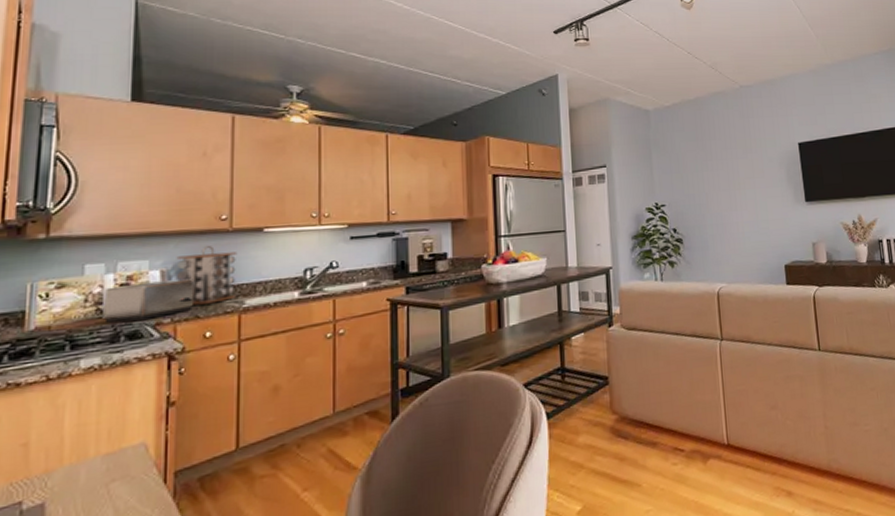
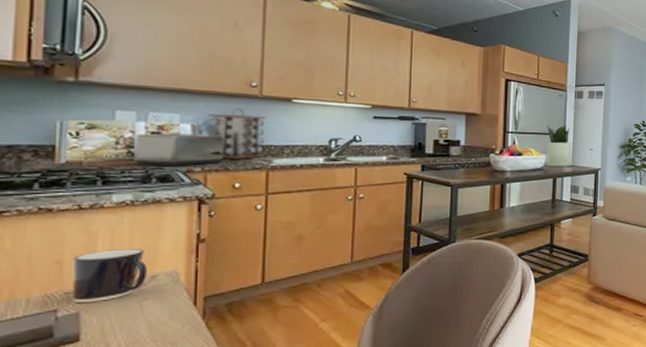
mug: none [37,420,115,492] -> present [71,249,147,304]
planter: none [543,219,580,273] -> present [545,125,574,168]

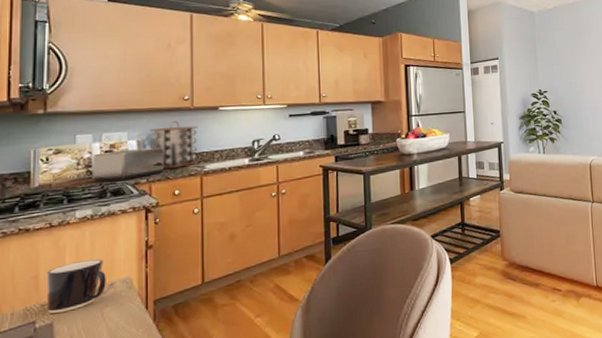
planter: present [545,125,574,168] -> none [447,102,477,146]

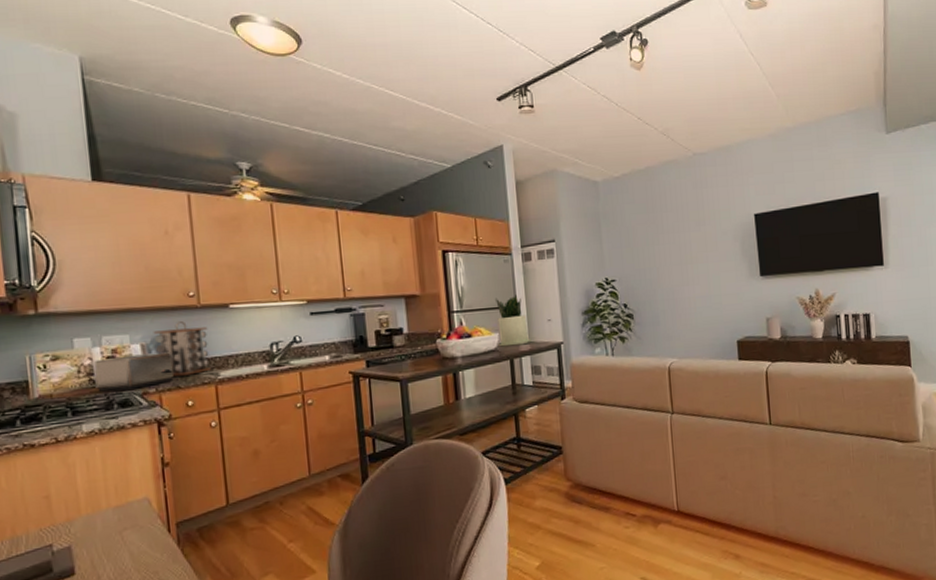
mug: present [46,259,106,314] -> none [58,478,123,537]
planter: none [447,102,477,146] -> present [494,295,532,348]

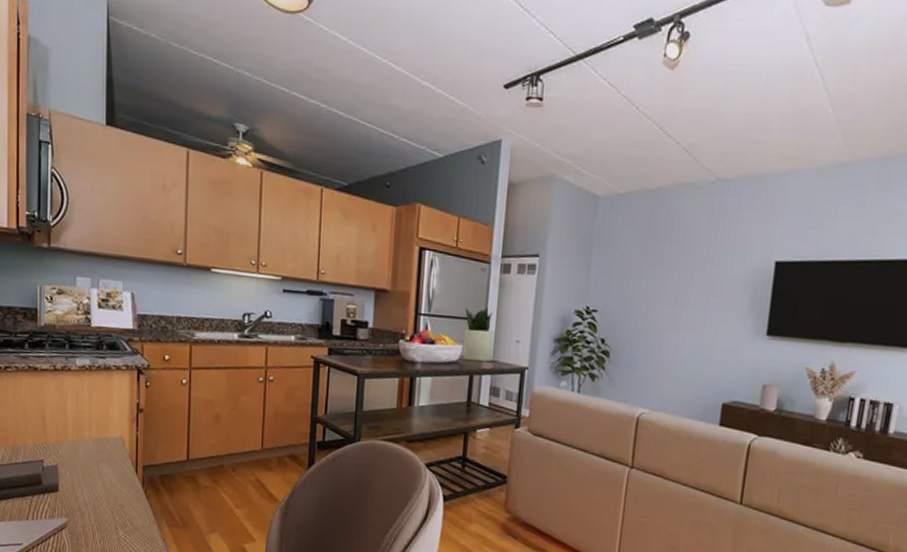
toaster: present [94,352,175,392] -> none [92,300,157,335]
spice rack: present [153,320,211,377] -> none [143,276,190,331]

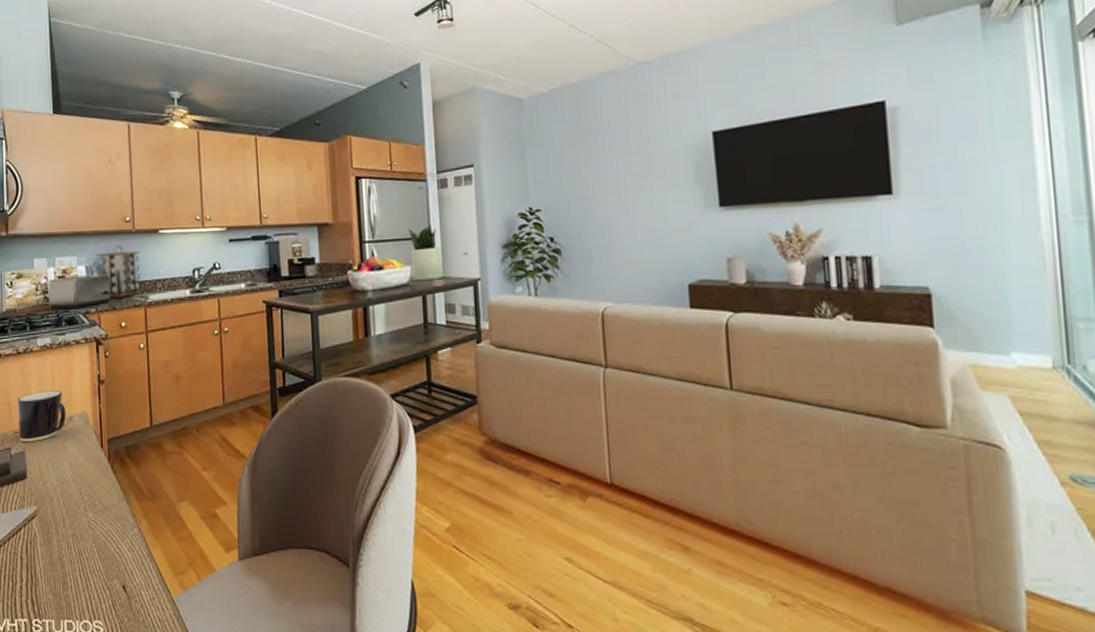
mug: none [52,410,102,458] -> present [17,391,66,443]
toaster: none [92,300,157,335] -> present [49,274,112,310]
spice rack: none [143,276,190,331] -> present [95,244,141,298]

